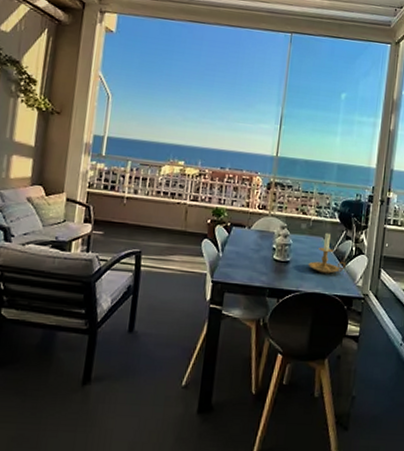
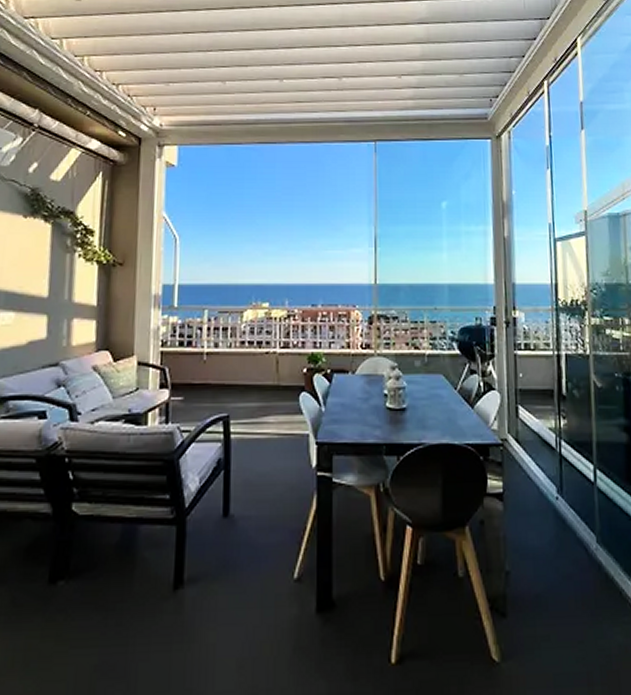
candle holder: present [308,232,346,274] -> none [428,368,475,418]

